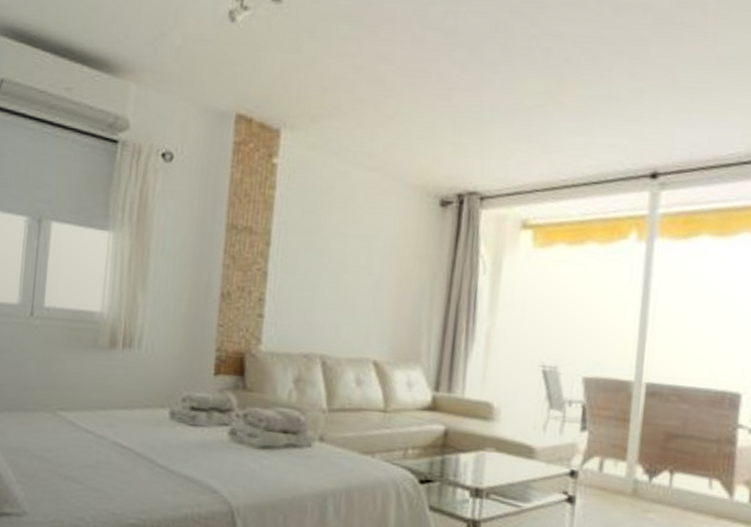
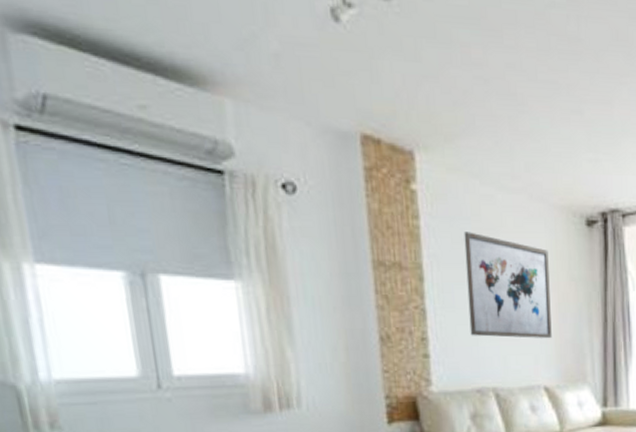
wall art: none [306,203,396,314] -> present [464,232,552,339]

